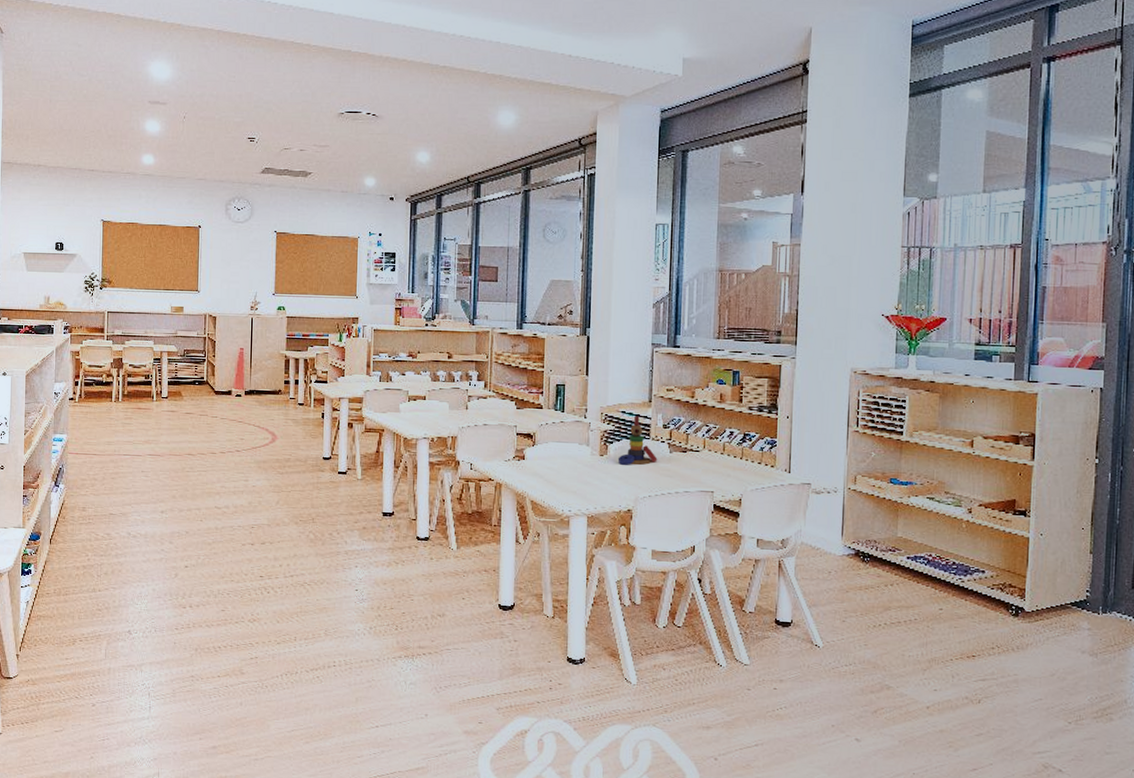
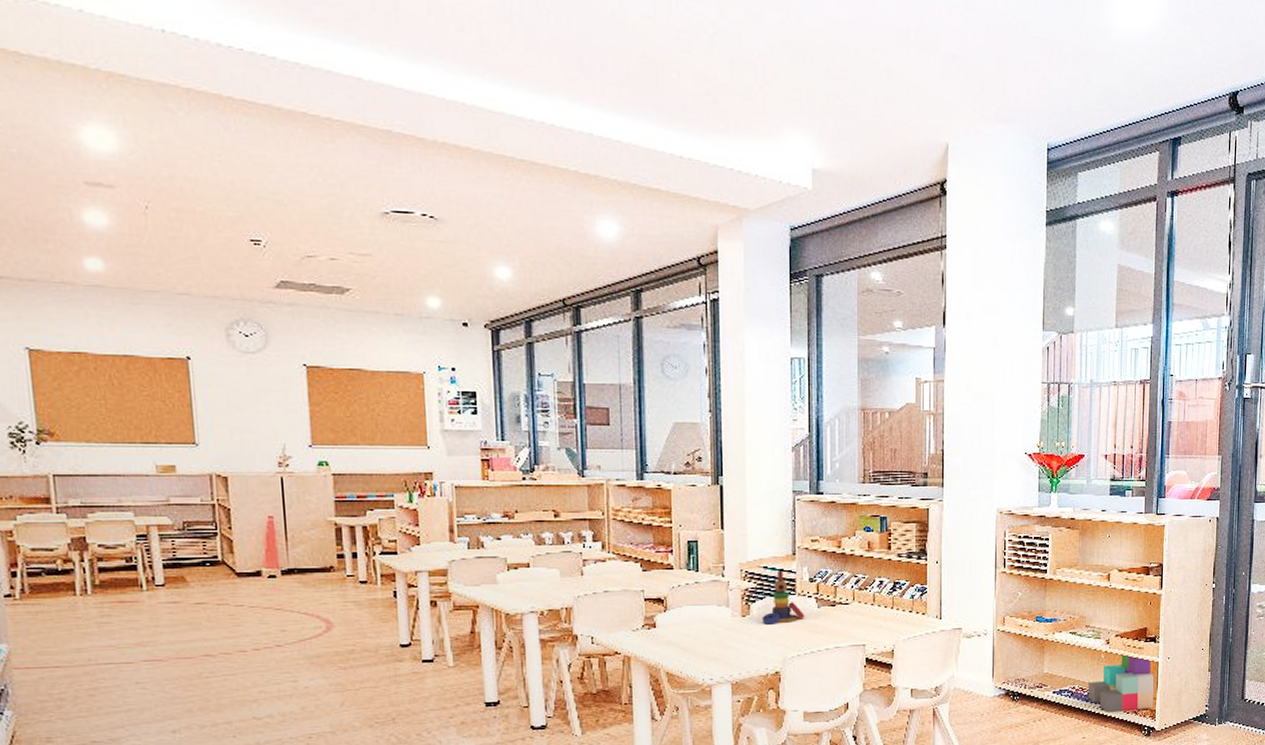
toy blocks: none [946,524,1024,587] -> present [1087,653,1155,712]

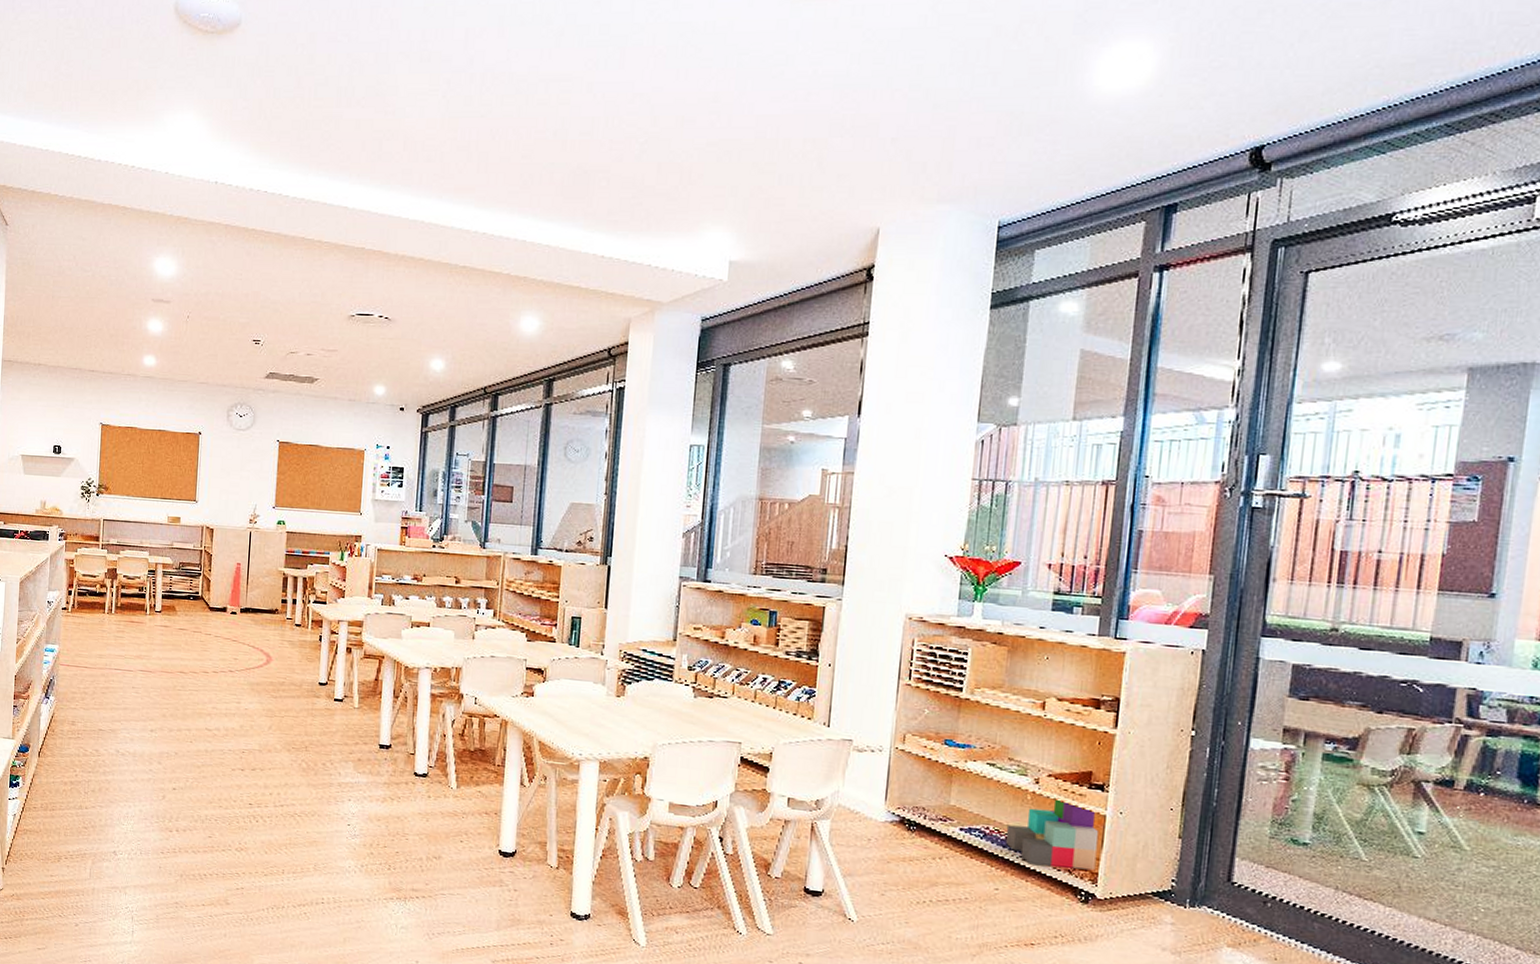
stacking toy: present [761,570,805,625] -> none [635,655,680,709]

